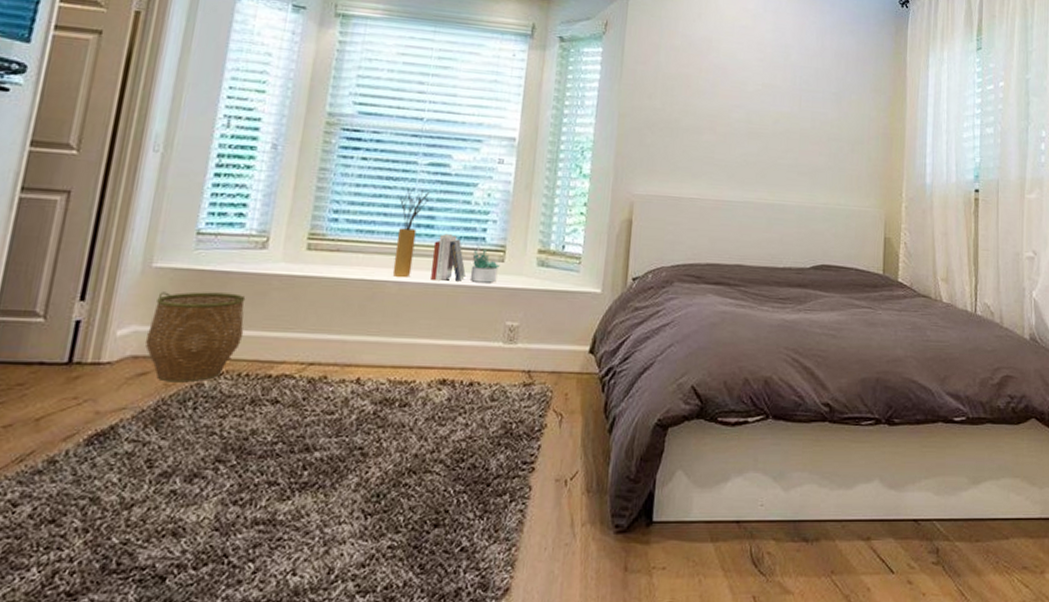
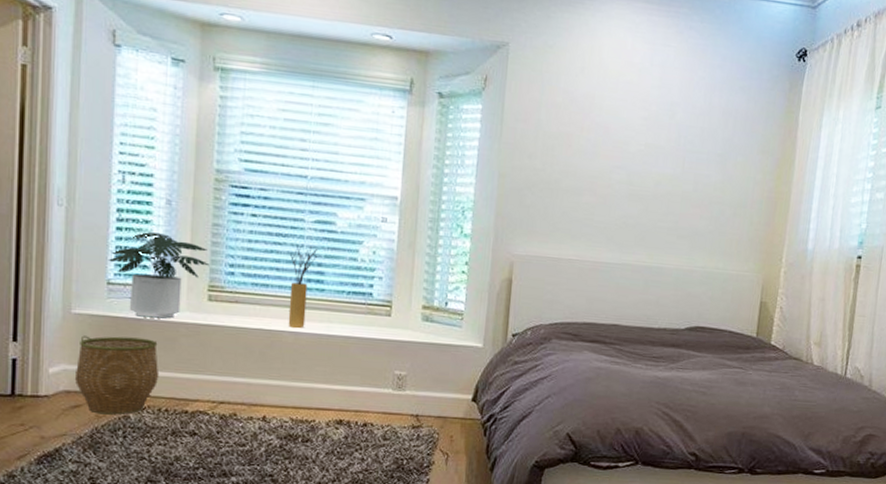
potted plant: none [202,178,312,271] -> present [109,232,210,319]
books: present [431,234,466,281] -> none [323,289,355,333]
succulent plant: present [469,250,500,283] -> none [359,304,387,336]

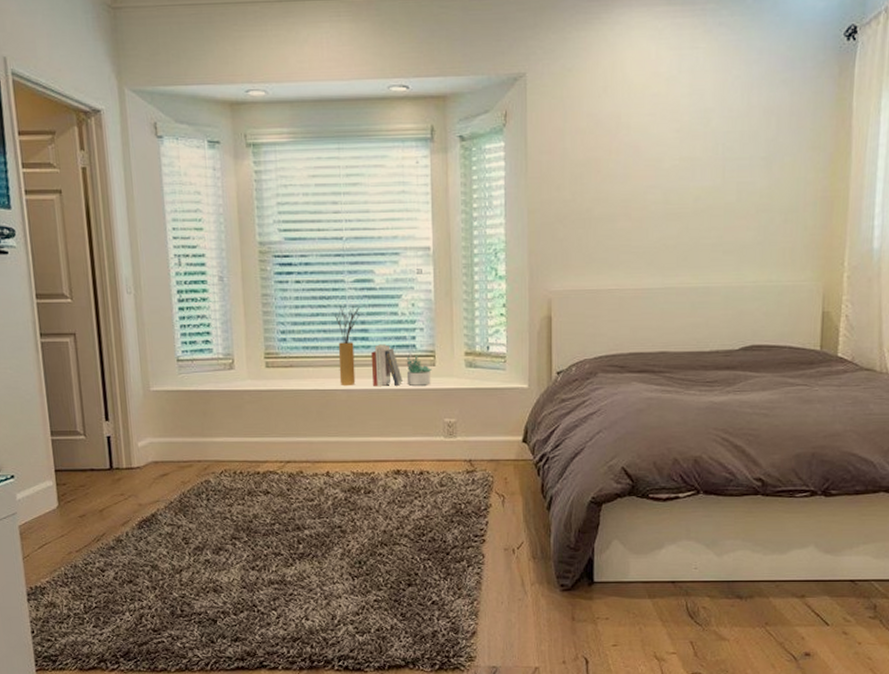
basket: present [74,335,160,415] -> none [160,408,231,480]
potted plant: present [109,232,210,319] -> none [176,309,263,388]
books: none [323,289,355,333] -> present [370,344,403,386]
succulent plant: none [359,304,387,336] -> present [406,356,432,386]

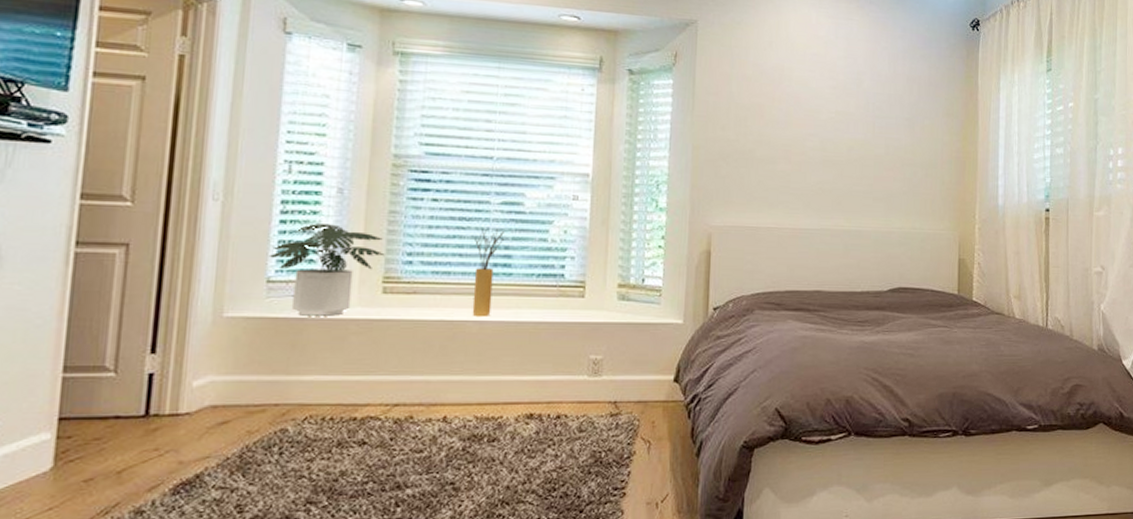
potted plant: none [176,309,263,388] -> present [270,224,385,316]
books: present [370,344,403,386] -> none [511,272,546,318]
succulent plant: present [406,356,432,386] -> none [550,286,580,318]

